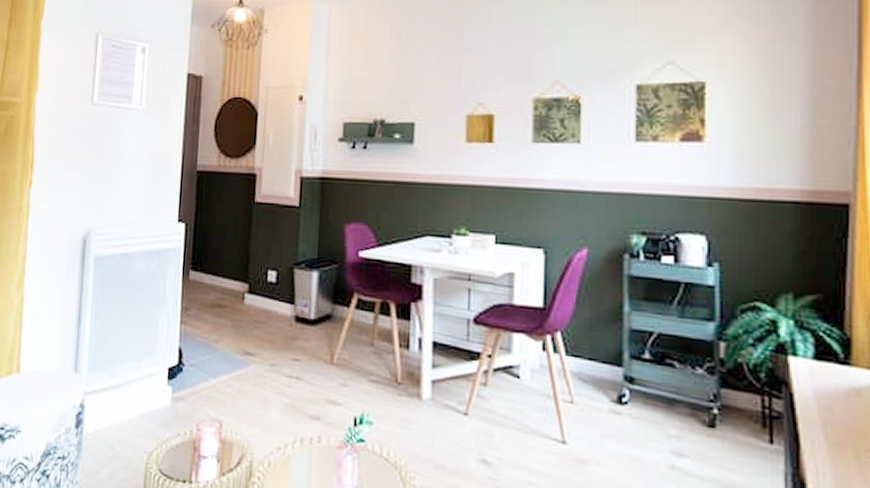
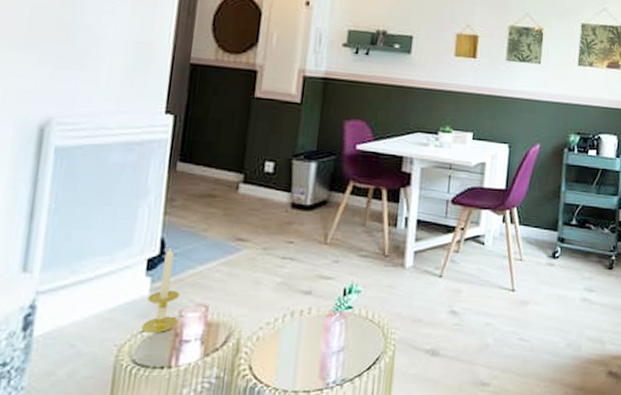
candle: none [165,357,197,445] -> present [140,247,180,334]

